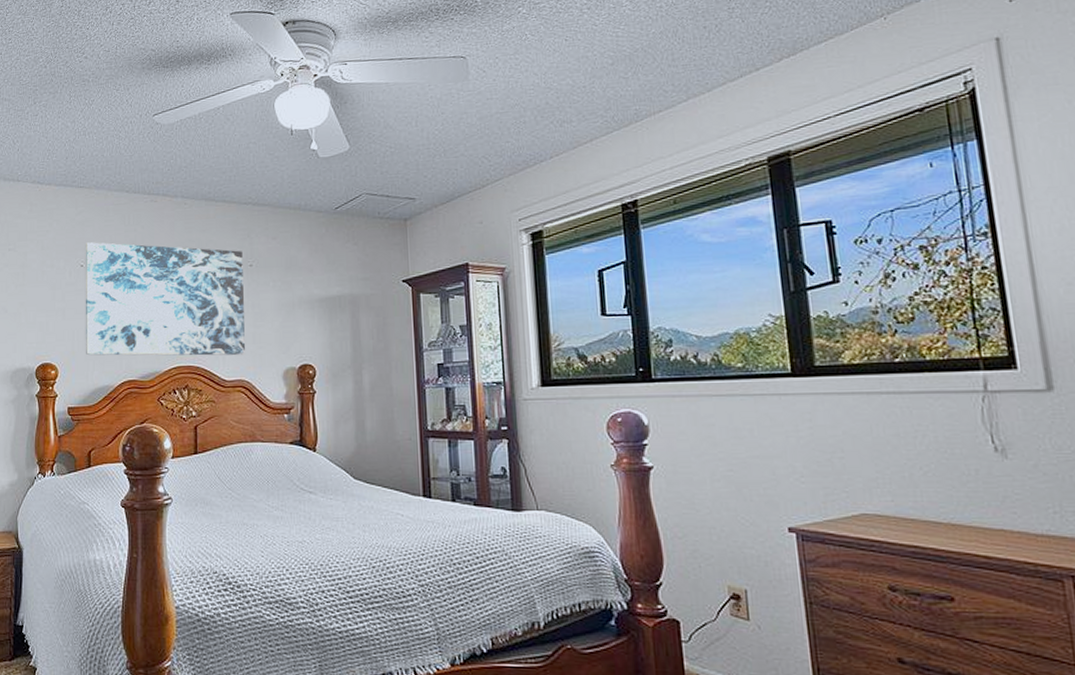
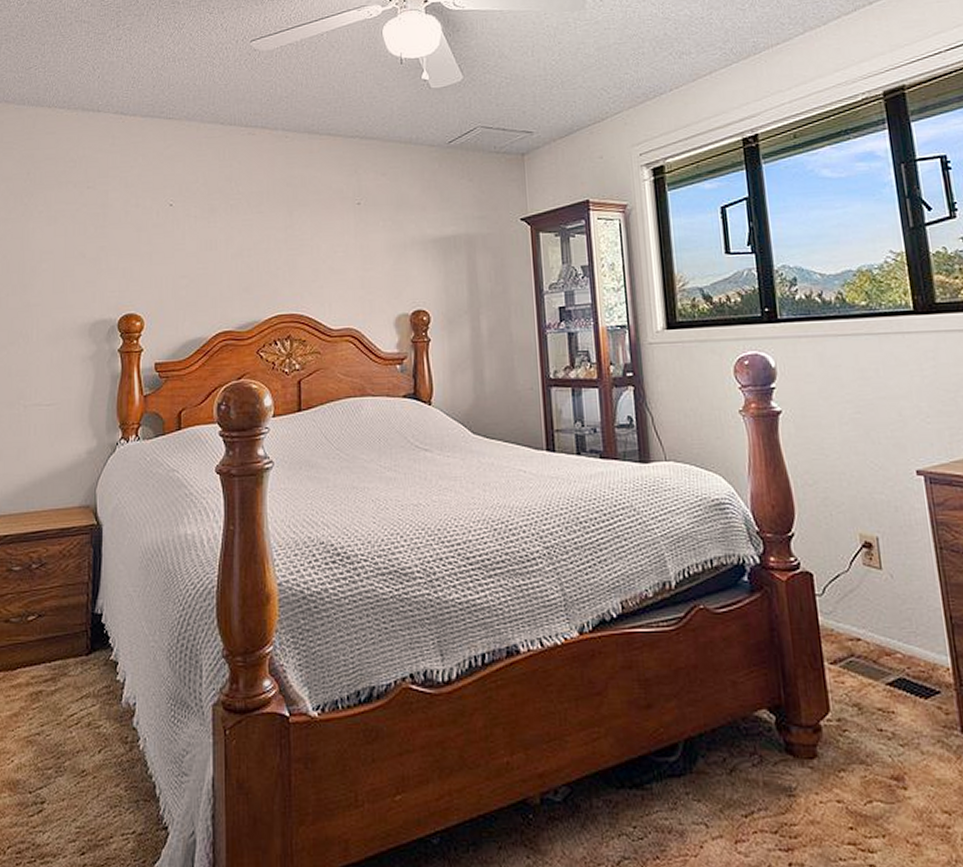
wall art: present [85,242,245,356] -> none [174,179,353,305]

